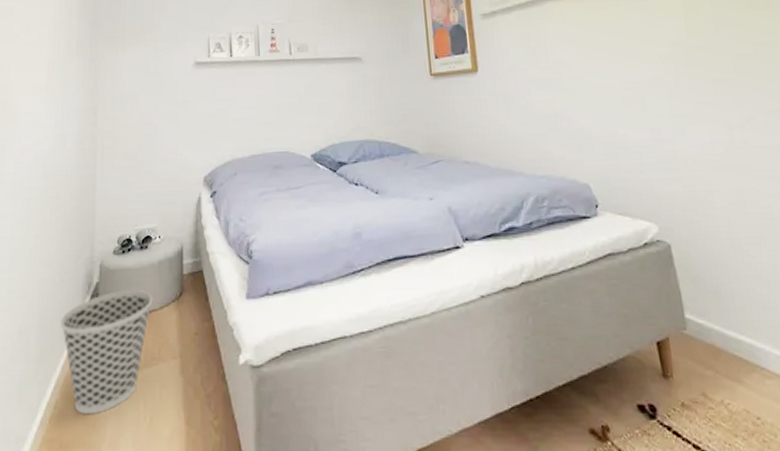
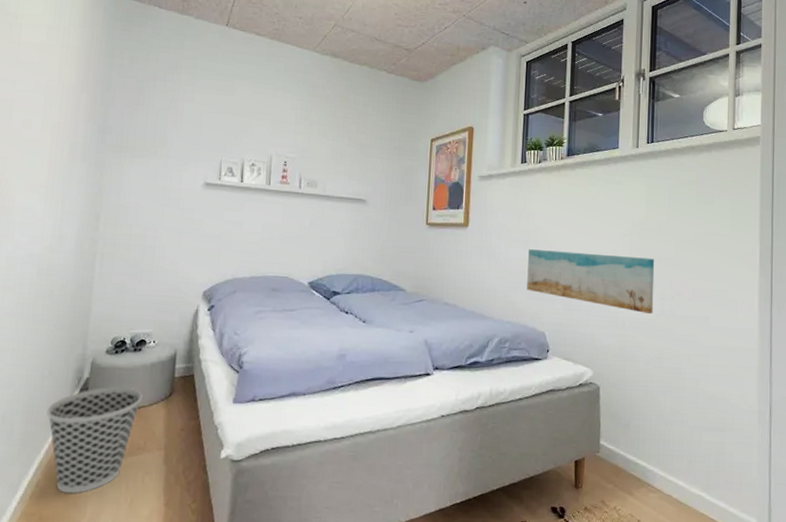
wall art: none [552,81,721,148] -> present [527,249,655,314]

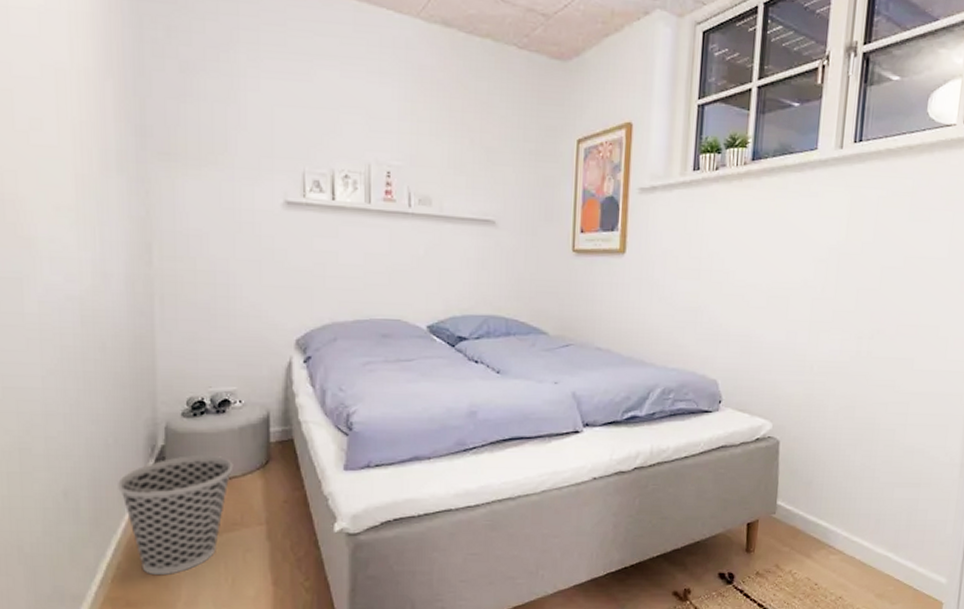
wall art: present [527,249,655,314] -> none [696,280,854,356]

